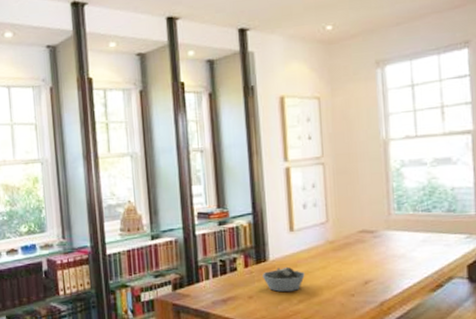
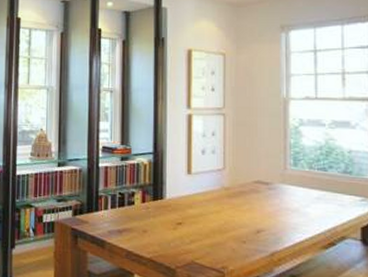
bowl: present [263,266,305,292] -> none [158,206,199,232]

